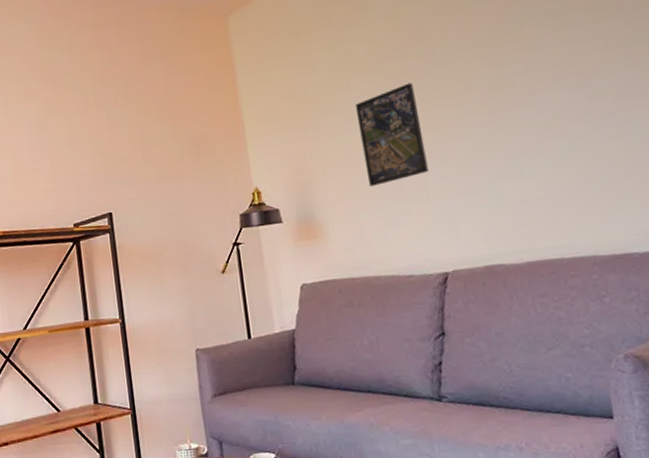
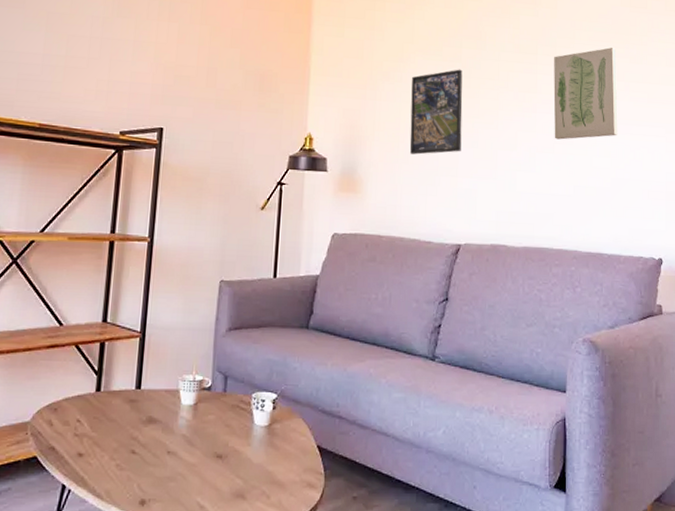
wall art: none [523,11,626,134] -> present [553,47,618,140]

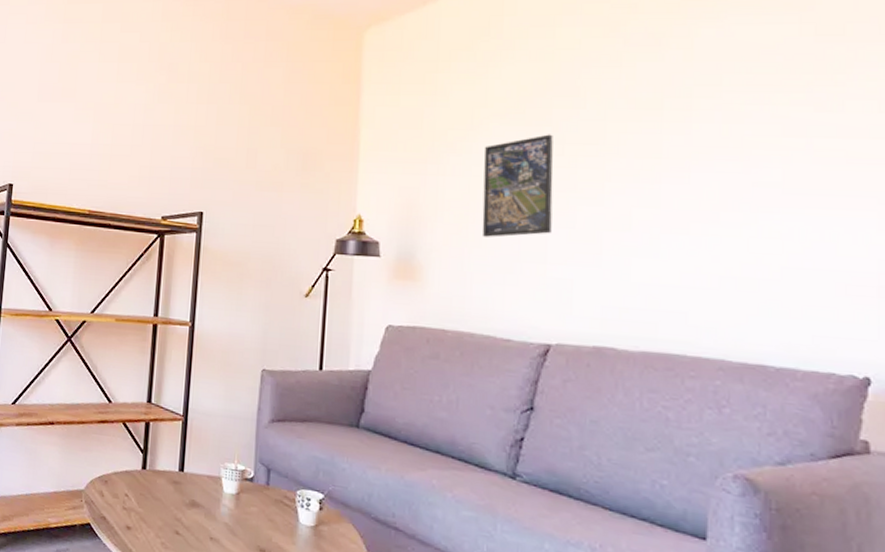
wall art: present [553,47,618,140] -> none [688,93,793,217]

